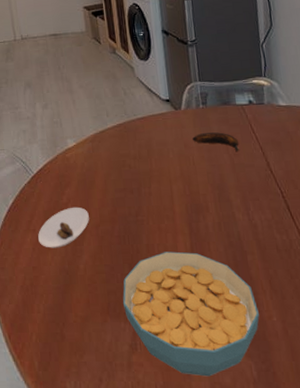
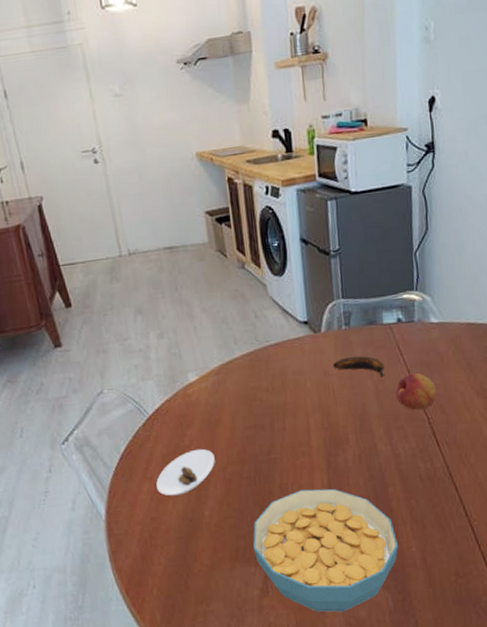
fruit: none [250,149,289,184] -> present [395,372,438,411]

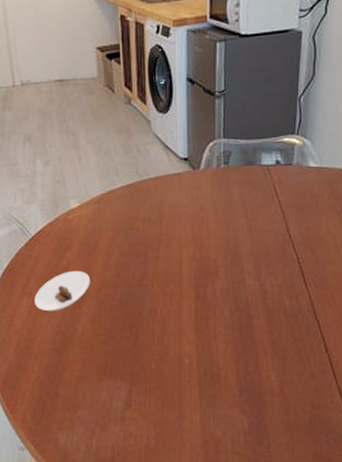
cereal bowl: present [253,488,398,612] -> none [121,315,257,429]
banana: present [333,356,385,377] -> none [209,194,260,215]
fruit: present [395,372,438,411] -> none [268,214,309,250]

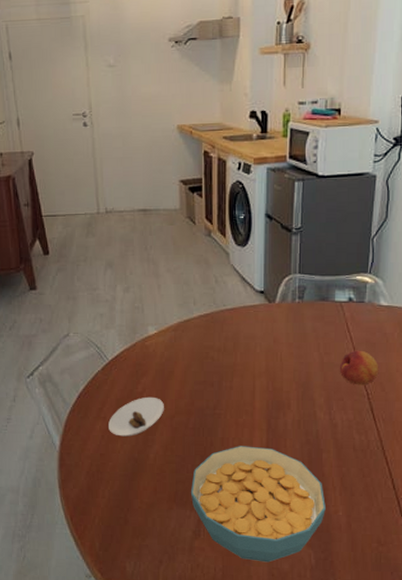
cereal bowl: none [121,315,257,429] -> present [191,446,326,563]
fruit: none [268,214,309,250] -> present [339,350,379,385]

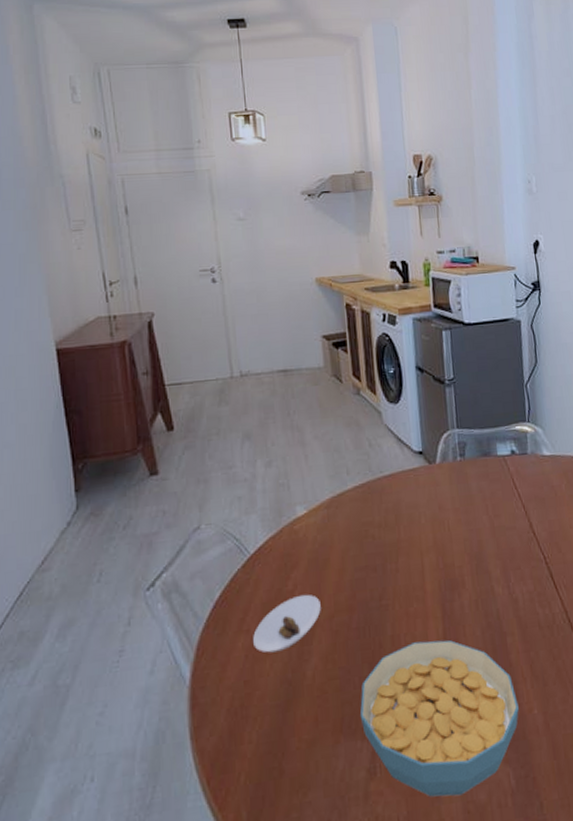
fruit: present [339,350,379,385] -> none [511,508,553,549]

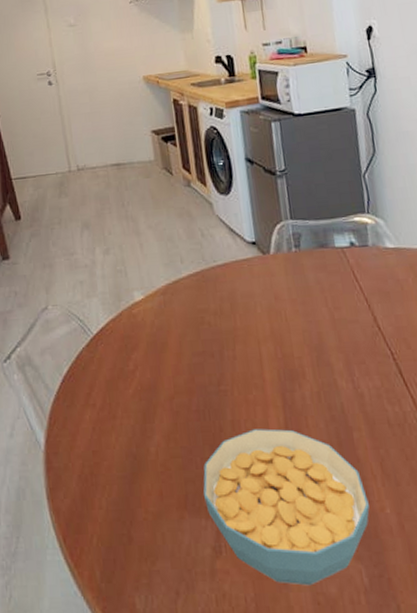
saucer: present [253,594,321,653] -> none [99,375,161,427]

